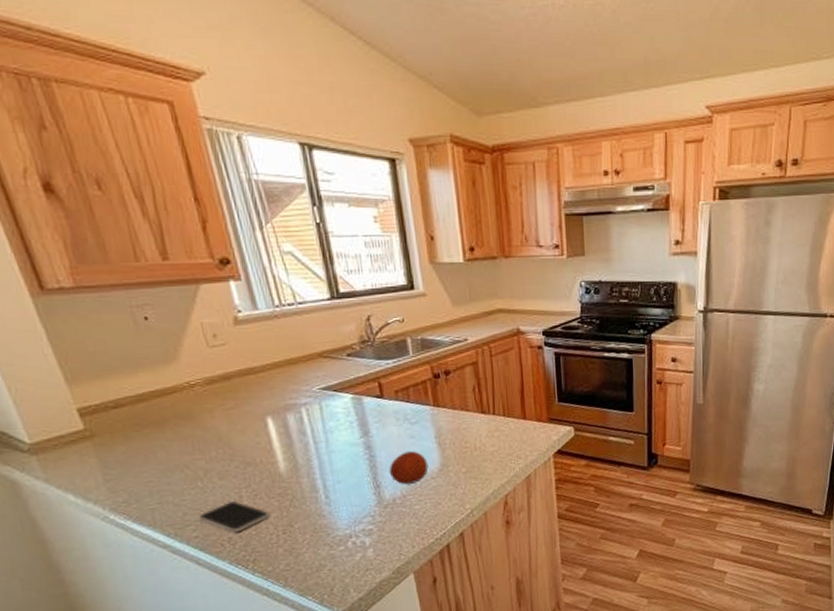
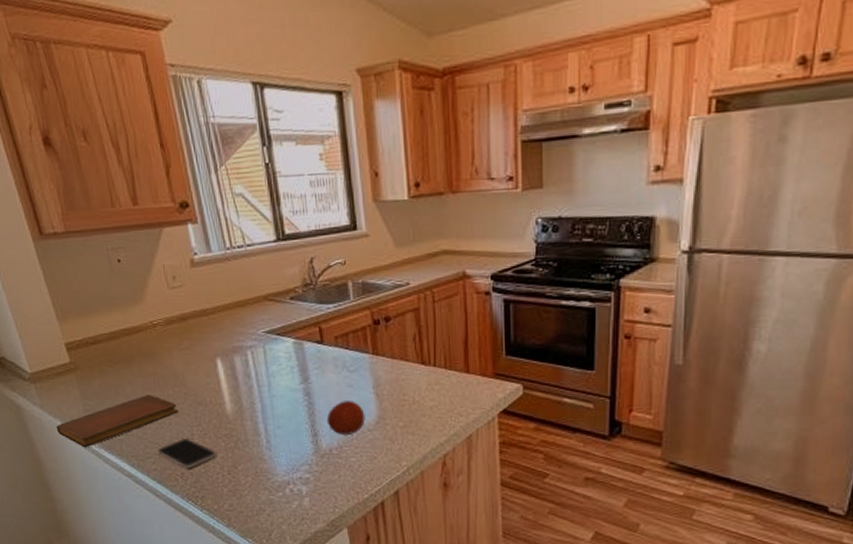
notebook: none [68,458,223,522] -> present [57,394,178,448]

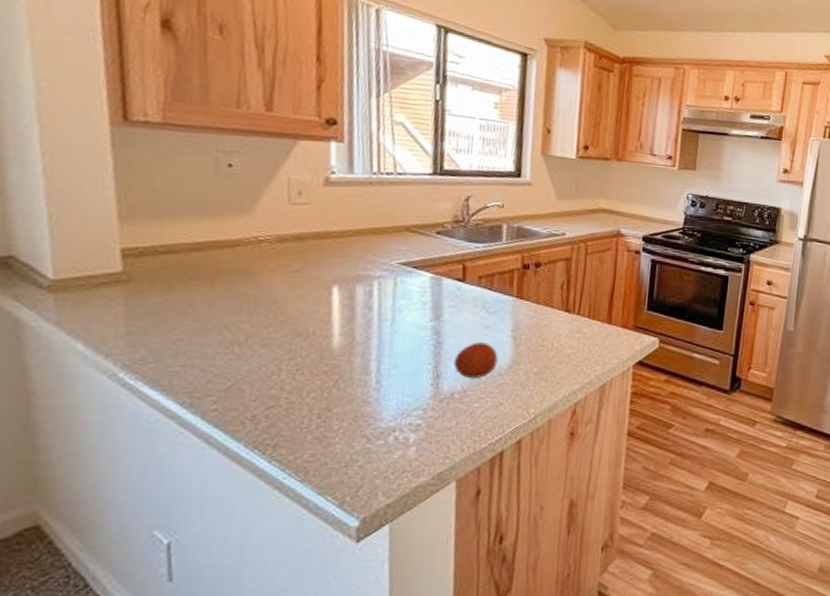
notebook: present [57,394,178,448] -> none [74,318,267,380]
smartphone: present [158,438,217,469] -> none [225,373,308,411]

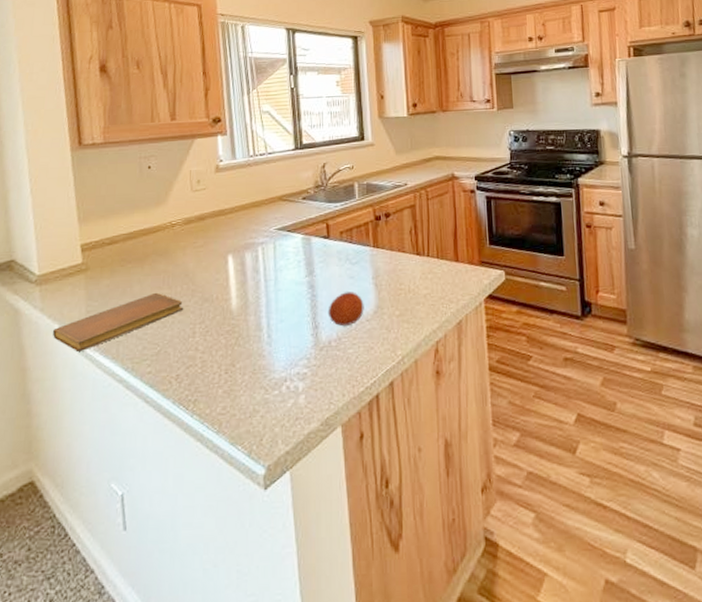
notebook: none [74,318,267,380] -> present [53,292,183,353]

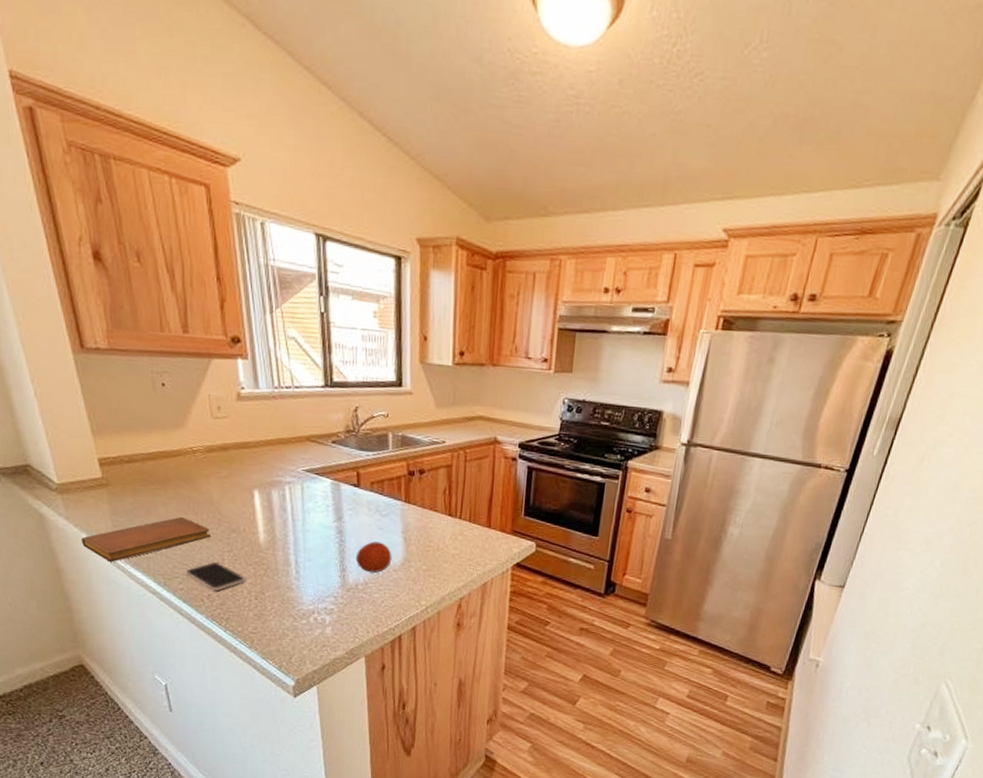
smartphone: none [156,336,217,370] -> present [186,561,246,591]

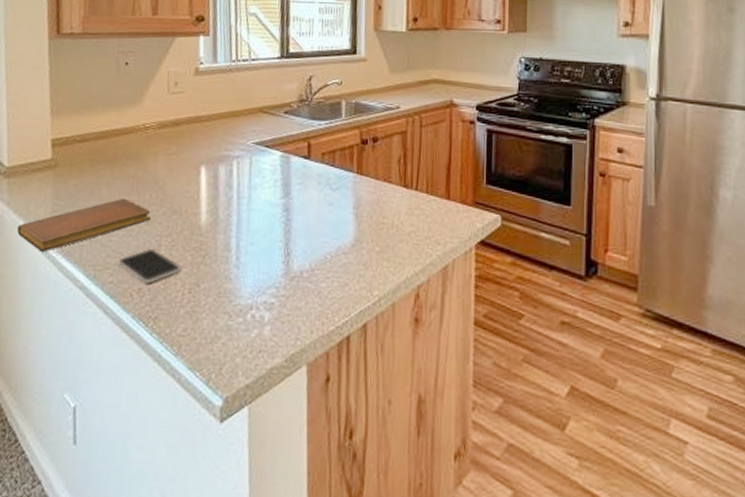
fruit: present [355,541,392,573] -> none [301,219,342,258]

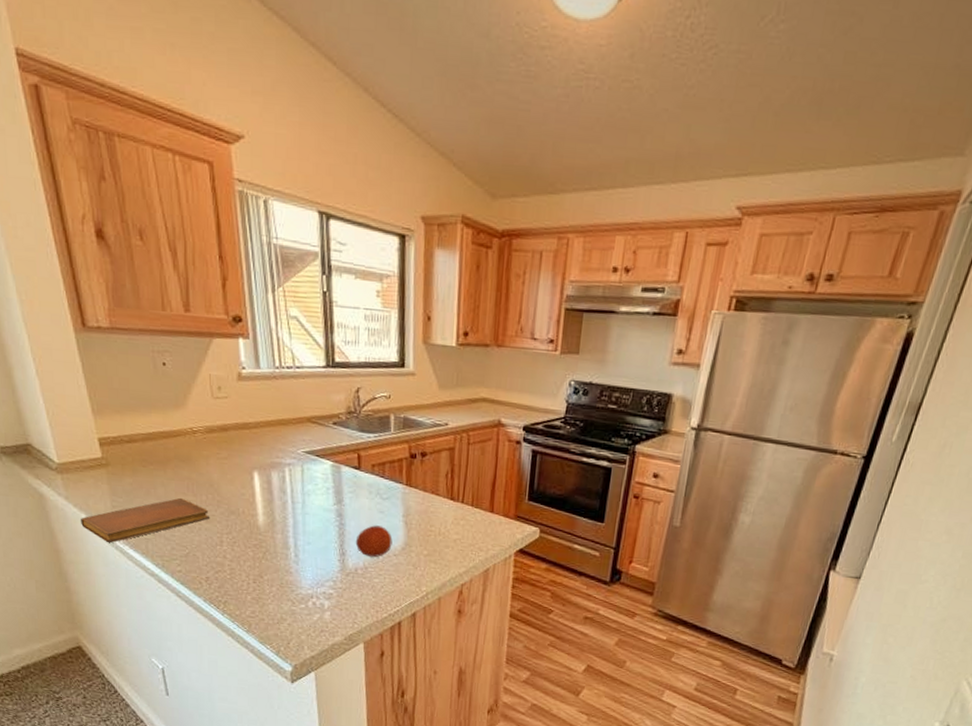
smartphone: present [119,248,182,284] -> none [185,543,244,574]
fruit: none [301,219,342,258] -> present [355,525,393,558]

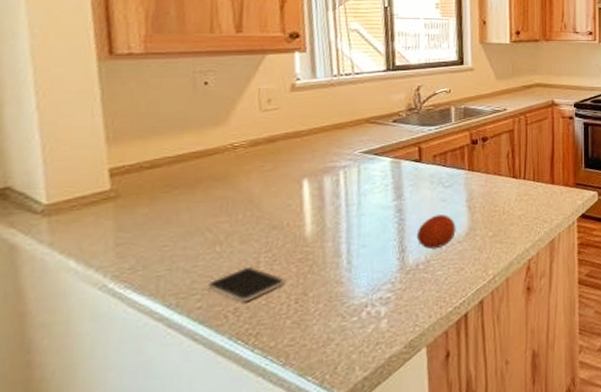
notebook: present [81,497,209,544] -> none [66,220,245,291]
smartphone: none [185,543,244,574] -> present [209,267,285,303]

